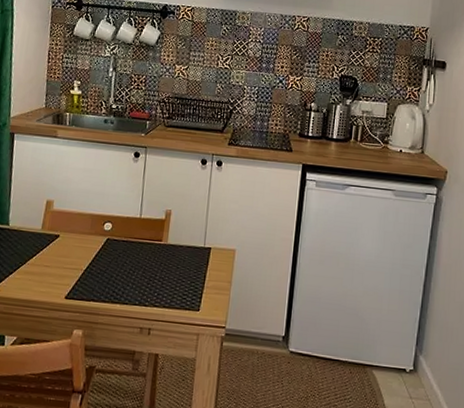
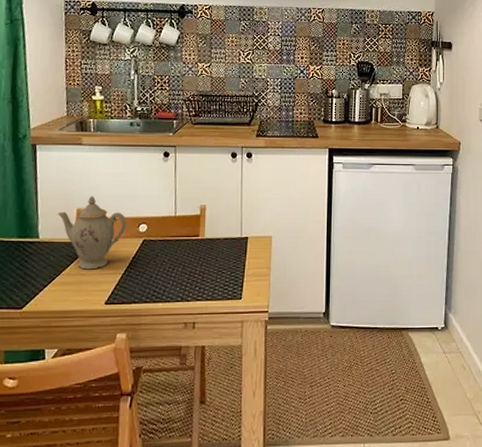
teapot: none [28,189,93,263] -> present [57,196,127,270]

